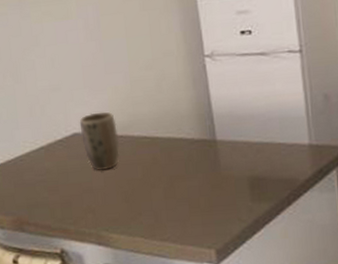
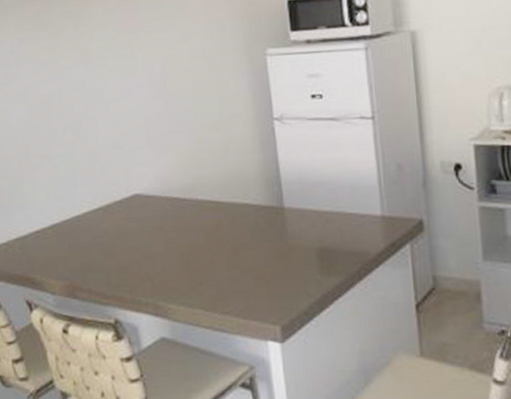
plant pot: present [79,111,120,171] -> none [141,172,182,236]

